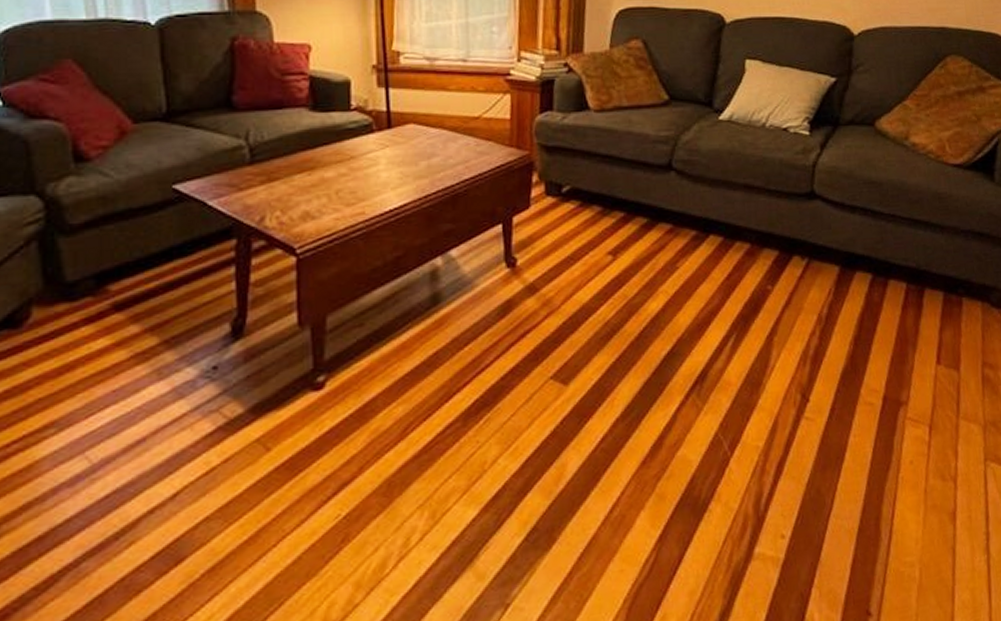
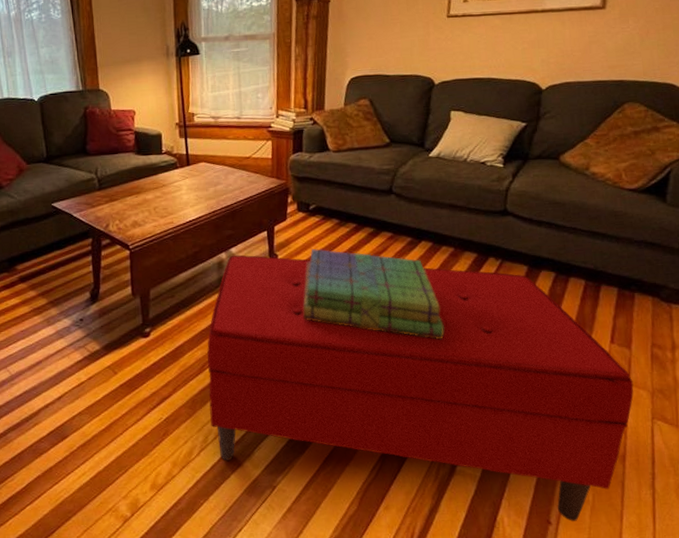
bench: none [412,259,964,609] -> present [207,255,634,521]
stack of books: none [551,248,738,371] -> present [303,249,444,339]

